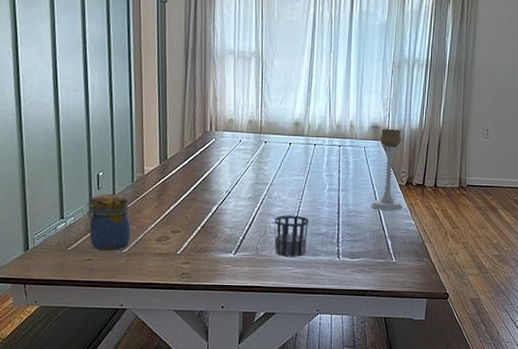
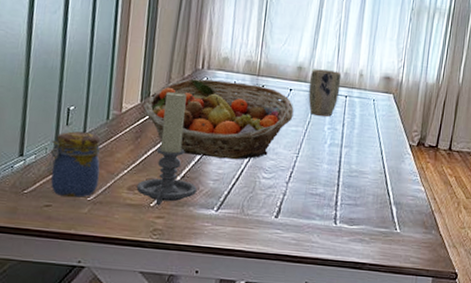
fruit basket: none [162,140,295,209] -> present [143,79,294,160]
candle holder: none [164,153,216,253] -> present [136,91,197,206]
cup: present [274,215,309,257] -> none [263,170,306,220]
plant pot: none [306,123,334,165] -> present [308,68,342,117]
candle holder: present [371,129,403,211] -> none [376,81,416,174]

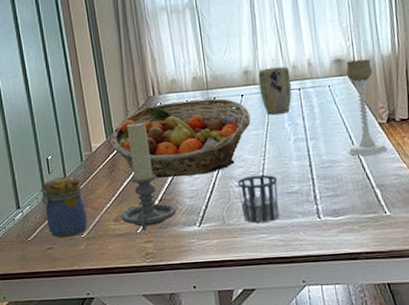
cup: none [263,170,306,220] -> present [237,174,280,223]
candle holder: none [376,81,416,174] -> present [346,59,388,156]

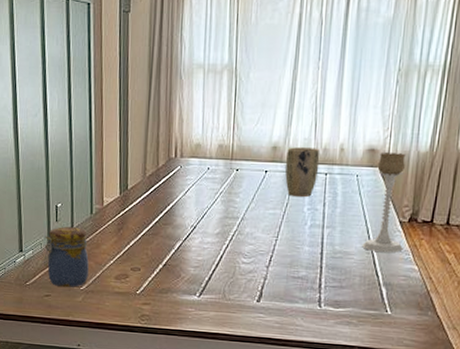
fruit basket: present [109,98,251,178] -> none [122,167,271,246]
candle holder: present [121,121,176,231] -> none [123,182,179,293]
cup: present [237,174,280,223] -> none [244,254,286,303]

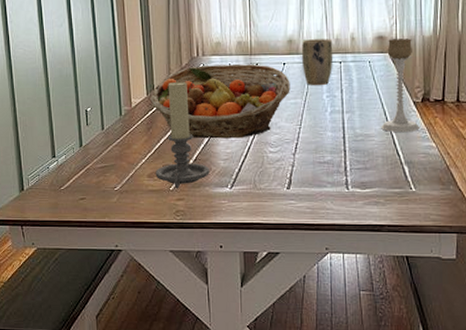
jar: present [44,227,89,288] -> none [76,130,121,190]
fruit basket: none [122,167,271,246] -> present [150,64,290,139]
candle holder: none [123,182,179,293] -> present [155,81,209,189]

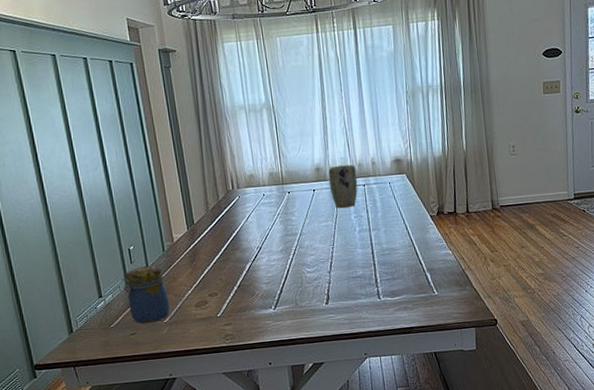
jar: none [76,130,121,190] -> present [122,265,170,324]
fruit basket: present [150,64,290,139] -> none [190,192,322,266]
candle holder: present [155,81,209,189] -> none [202,213,254,315]
candle holder: present [381,38,420,133] -> none [404,159,437,244]

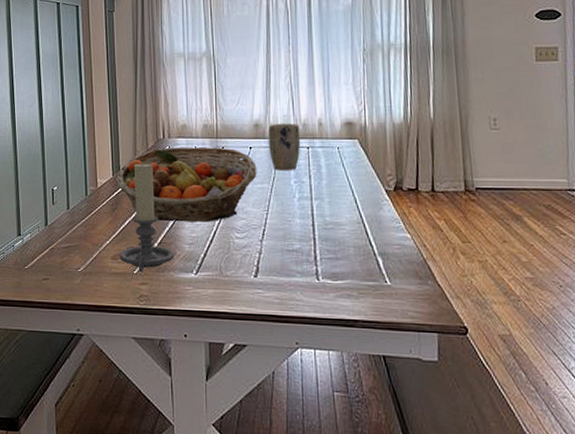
jar: present [122,265,170,324] -> none [41,209,85,270]
fruit basket: none [190,192,322,266] -> present [115,147,257,223]
candle holder: none [202,213,254,315] -> present [119,163,174,273]

